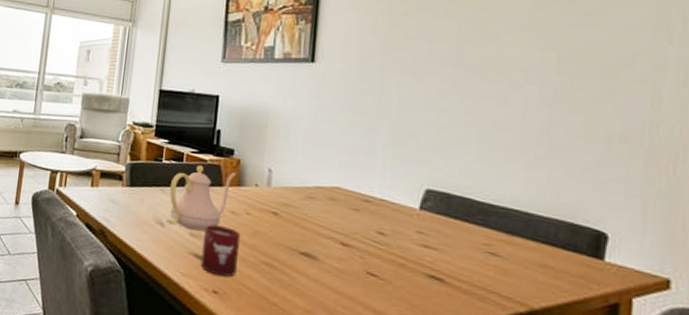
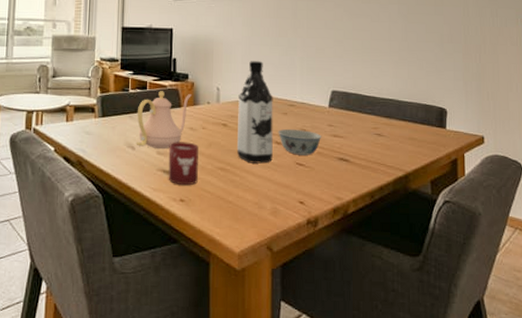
water bottle: none [288,141,342,266] -> present [237,61,273,164]
bowl: none [344,228,407,266] -> present [278,128,322,156]

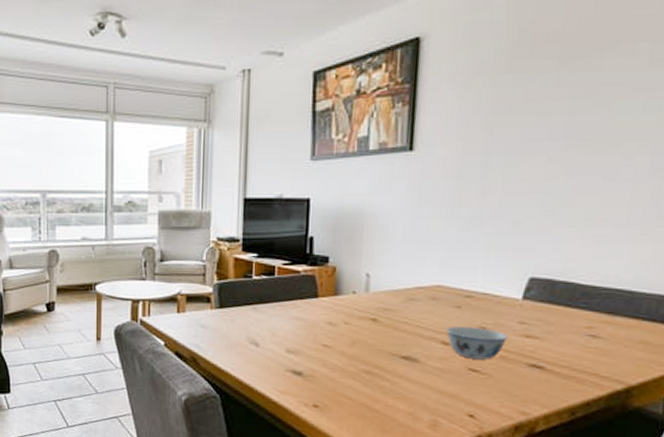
teapot: present [136,91,193,149] -> none [260,277,334,347]
cup: present [168,142,198,186] -> none [299,338,339,390]
water bottle: present [237,61,273,164] -> none [389,239,444,368]

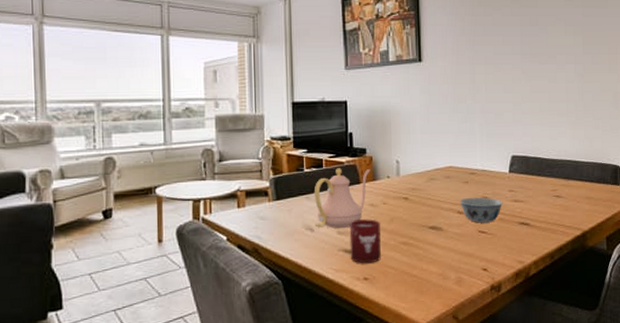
teapot: none [260,277,334,347] -> present [314,168,371,228]
cup: none [299,338,339,390] -> present [349,219,381,264]

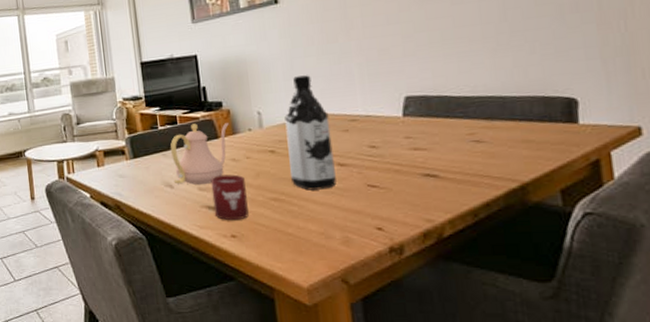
water bottle: none [419,130,455,235] -> present [284,75,337,191]
bowl: present [459,197,503,223] -> none [339,146,398,176]

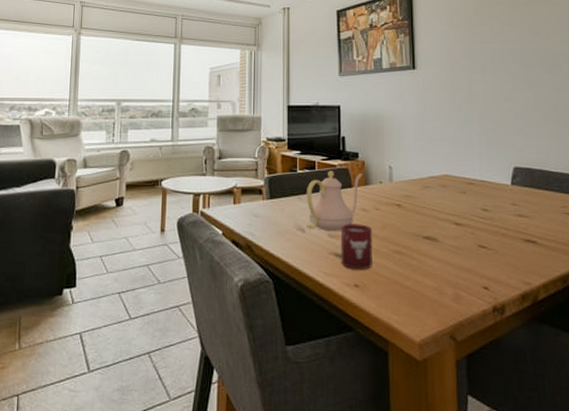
water bottle: present [284,75,337,191] -> none [412,137,452,246]

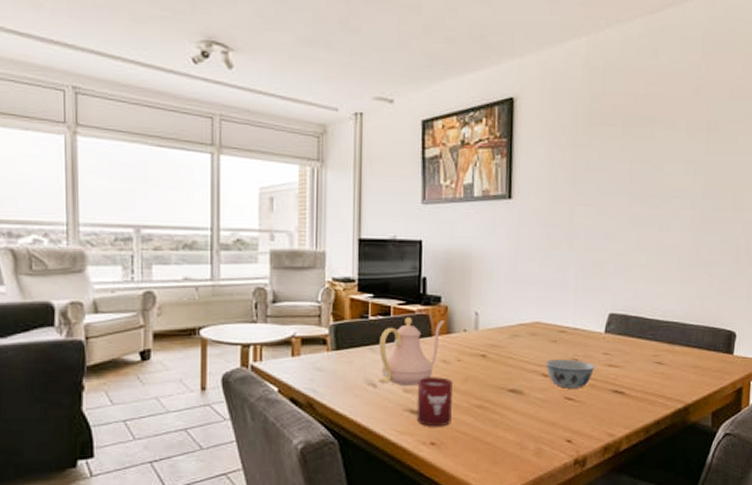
bowl: none [456,208,505,237] -> present [545,358,596,389]

